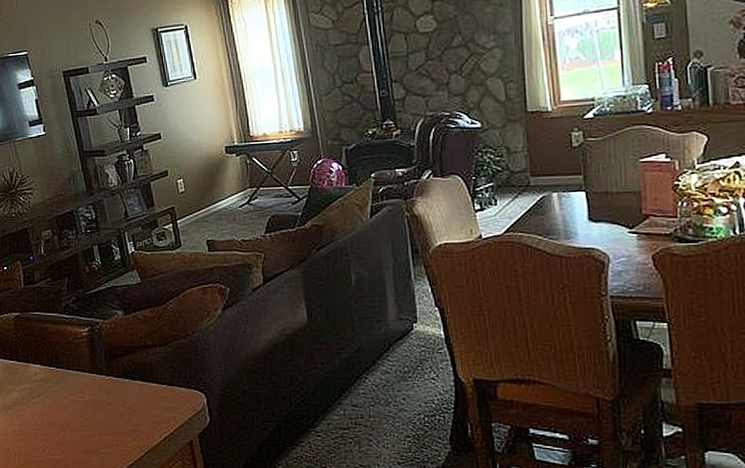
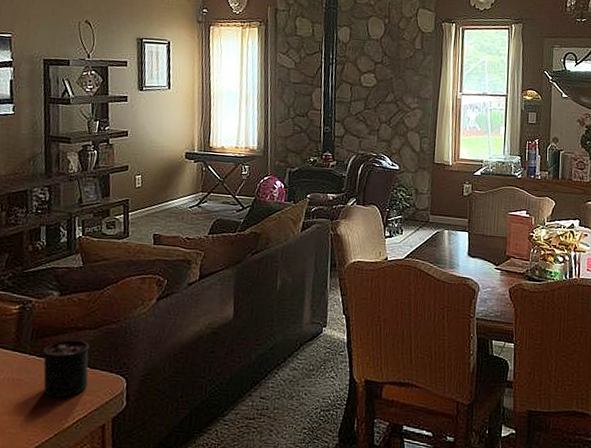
candle: none [118,342,169,416] -> present [42,324,90,398]

